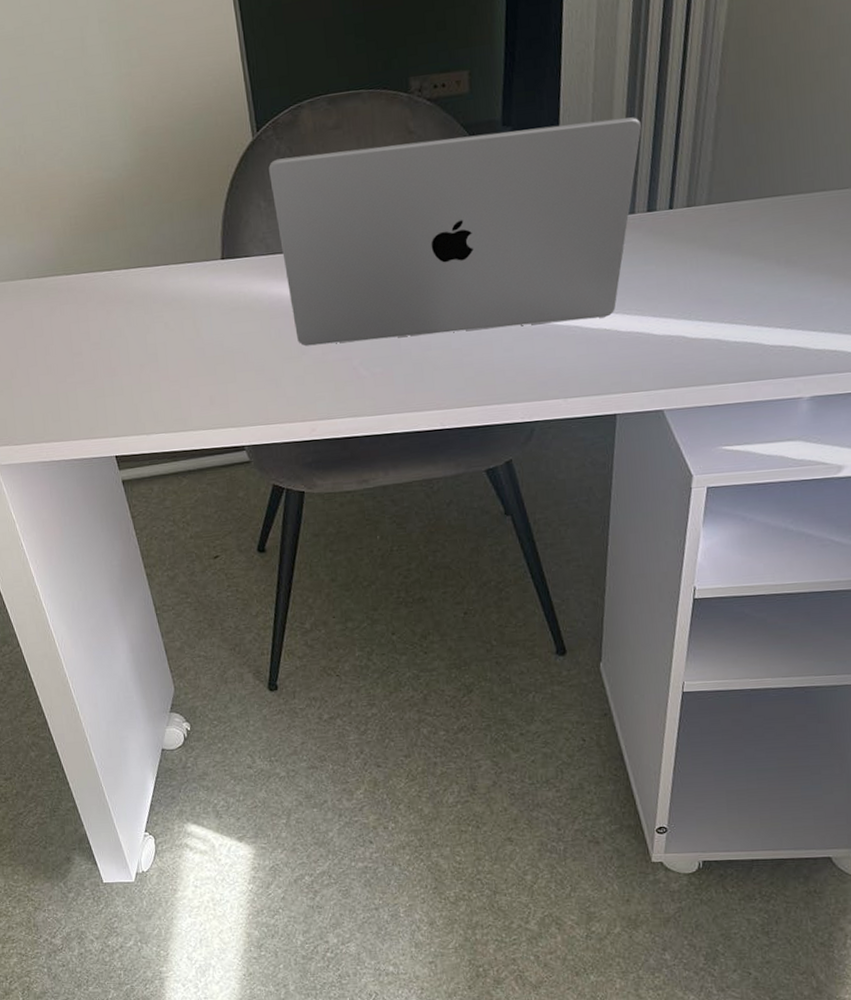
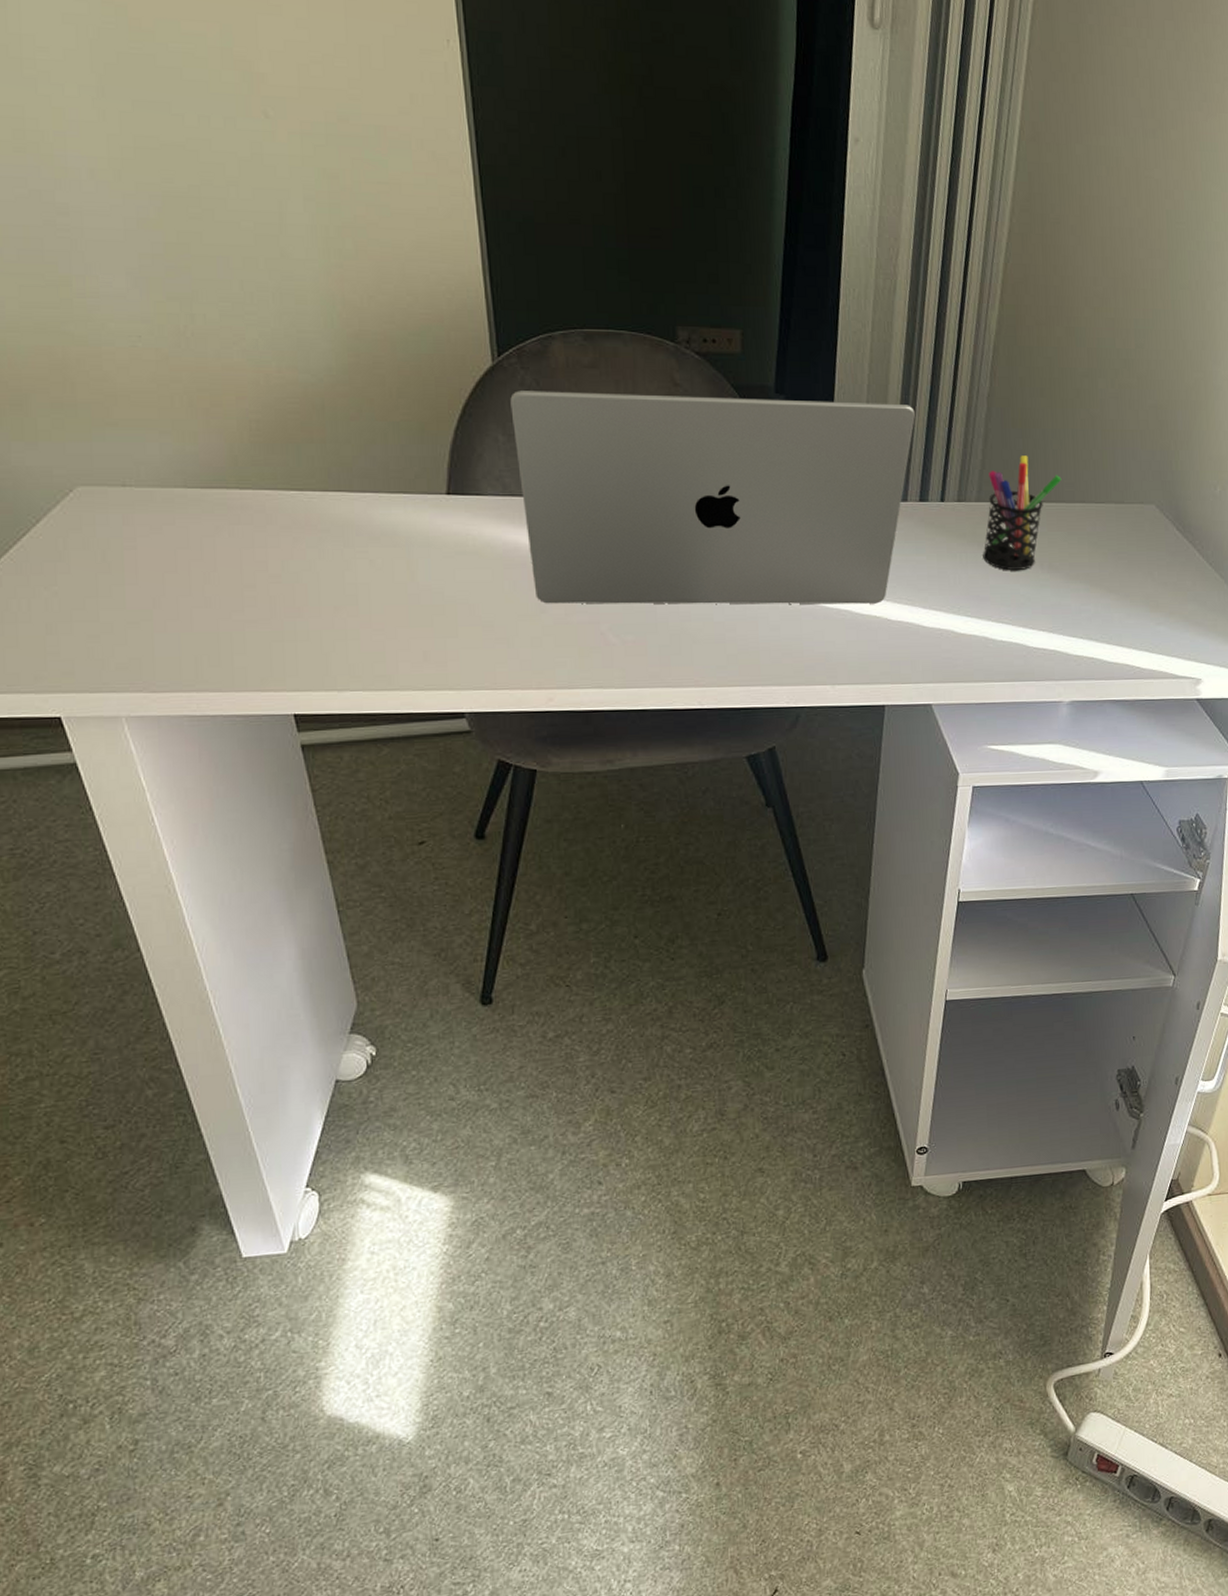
pen holder: none [714,150,799,270] -> present [983,456,1062,570]

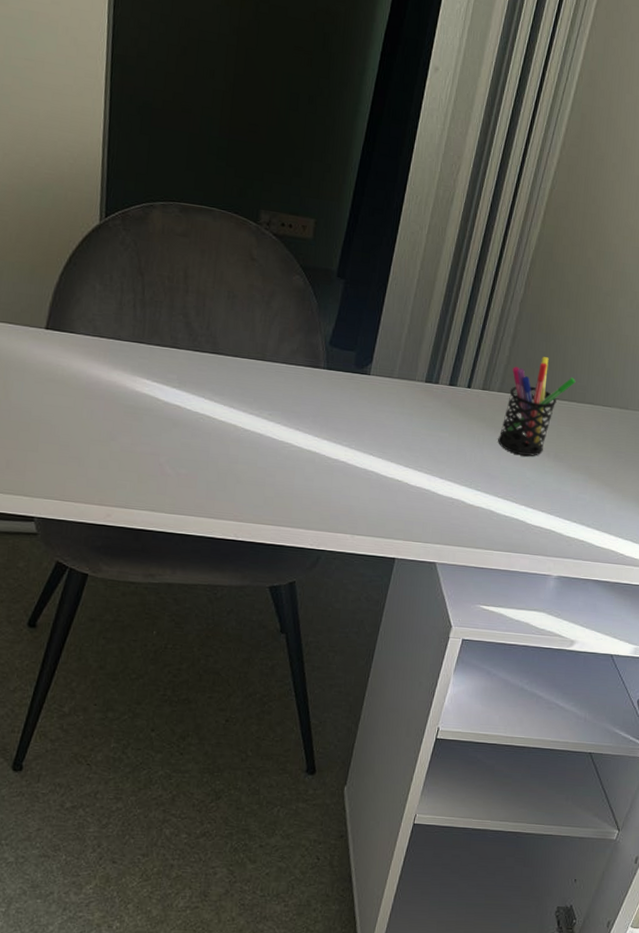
laptop: present [510,391,915,604] -> none [108,248,455,469]

